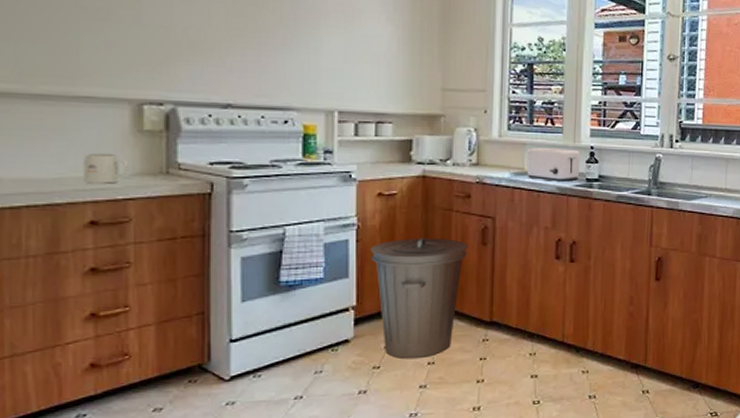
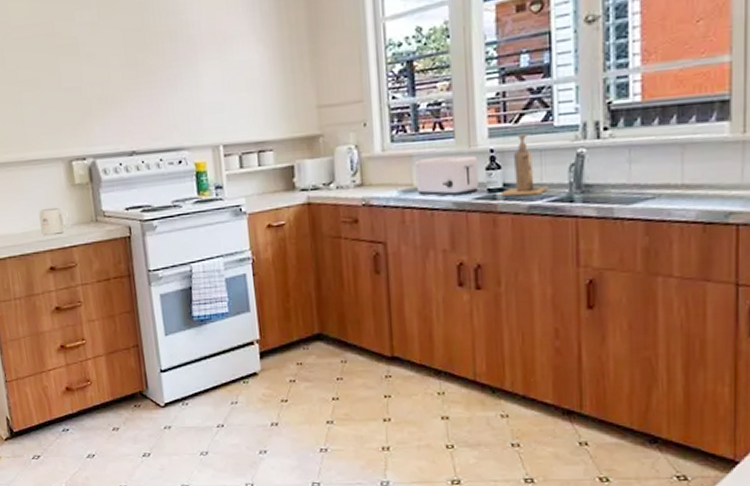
trash can: present [370,238,468,359] -> none [266,268,361,394]
soap dispenser: none [596,137,633,187] -> present [500,134,549,196]

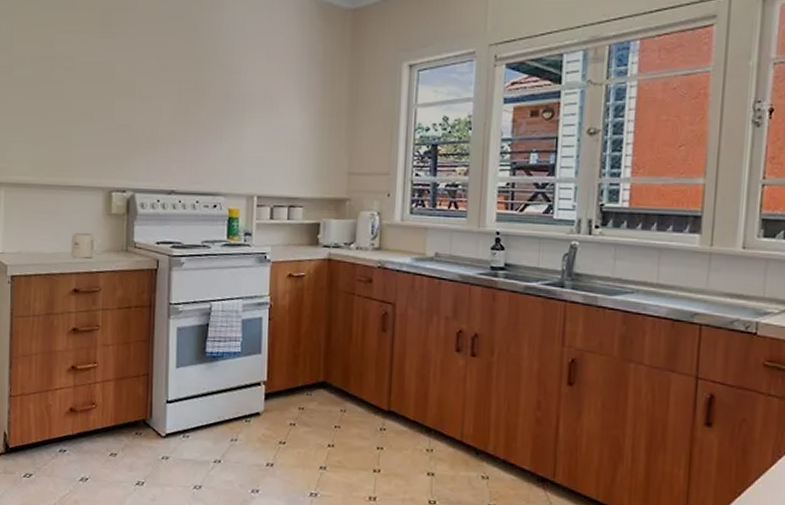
toaster: present [415,155,480,197] -> none [428,232,485,270]
soap dispenser: present [500,134,549,196] -> none [501,222,544,278]

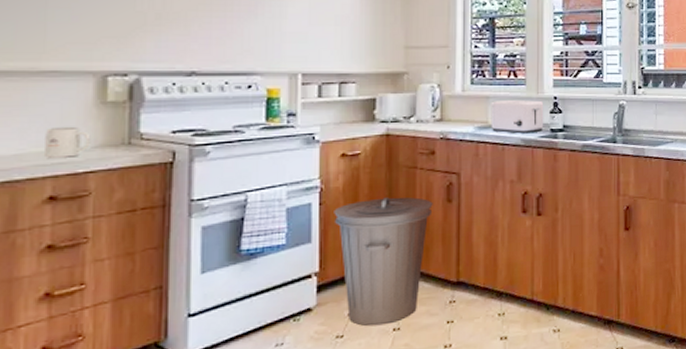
trash can: none [280,320,368,440] -> present [334,197,433,326]
toaster: none [428,232,485,270] -> present [491,99,544,134]

